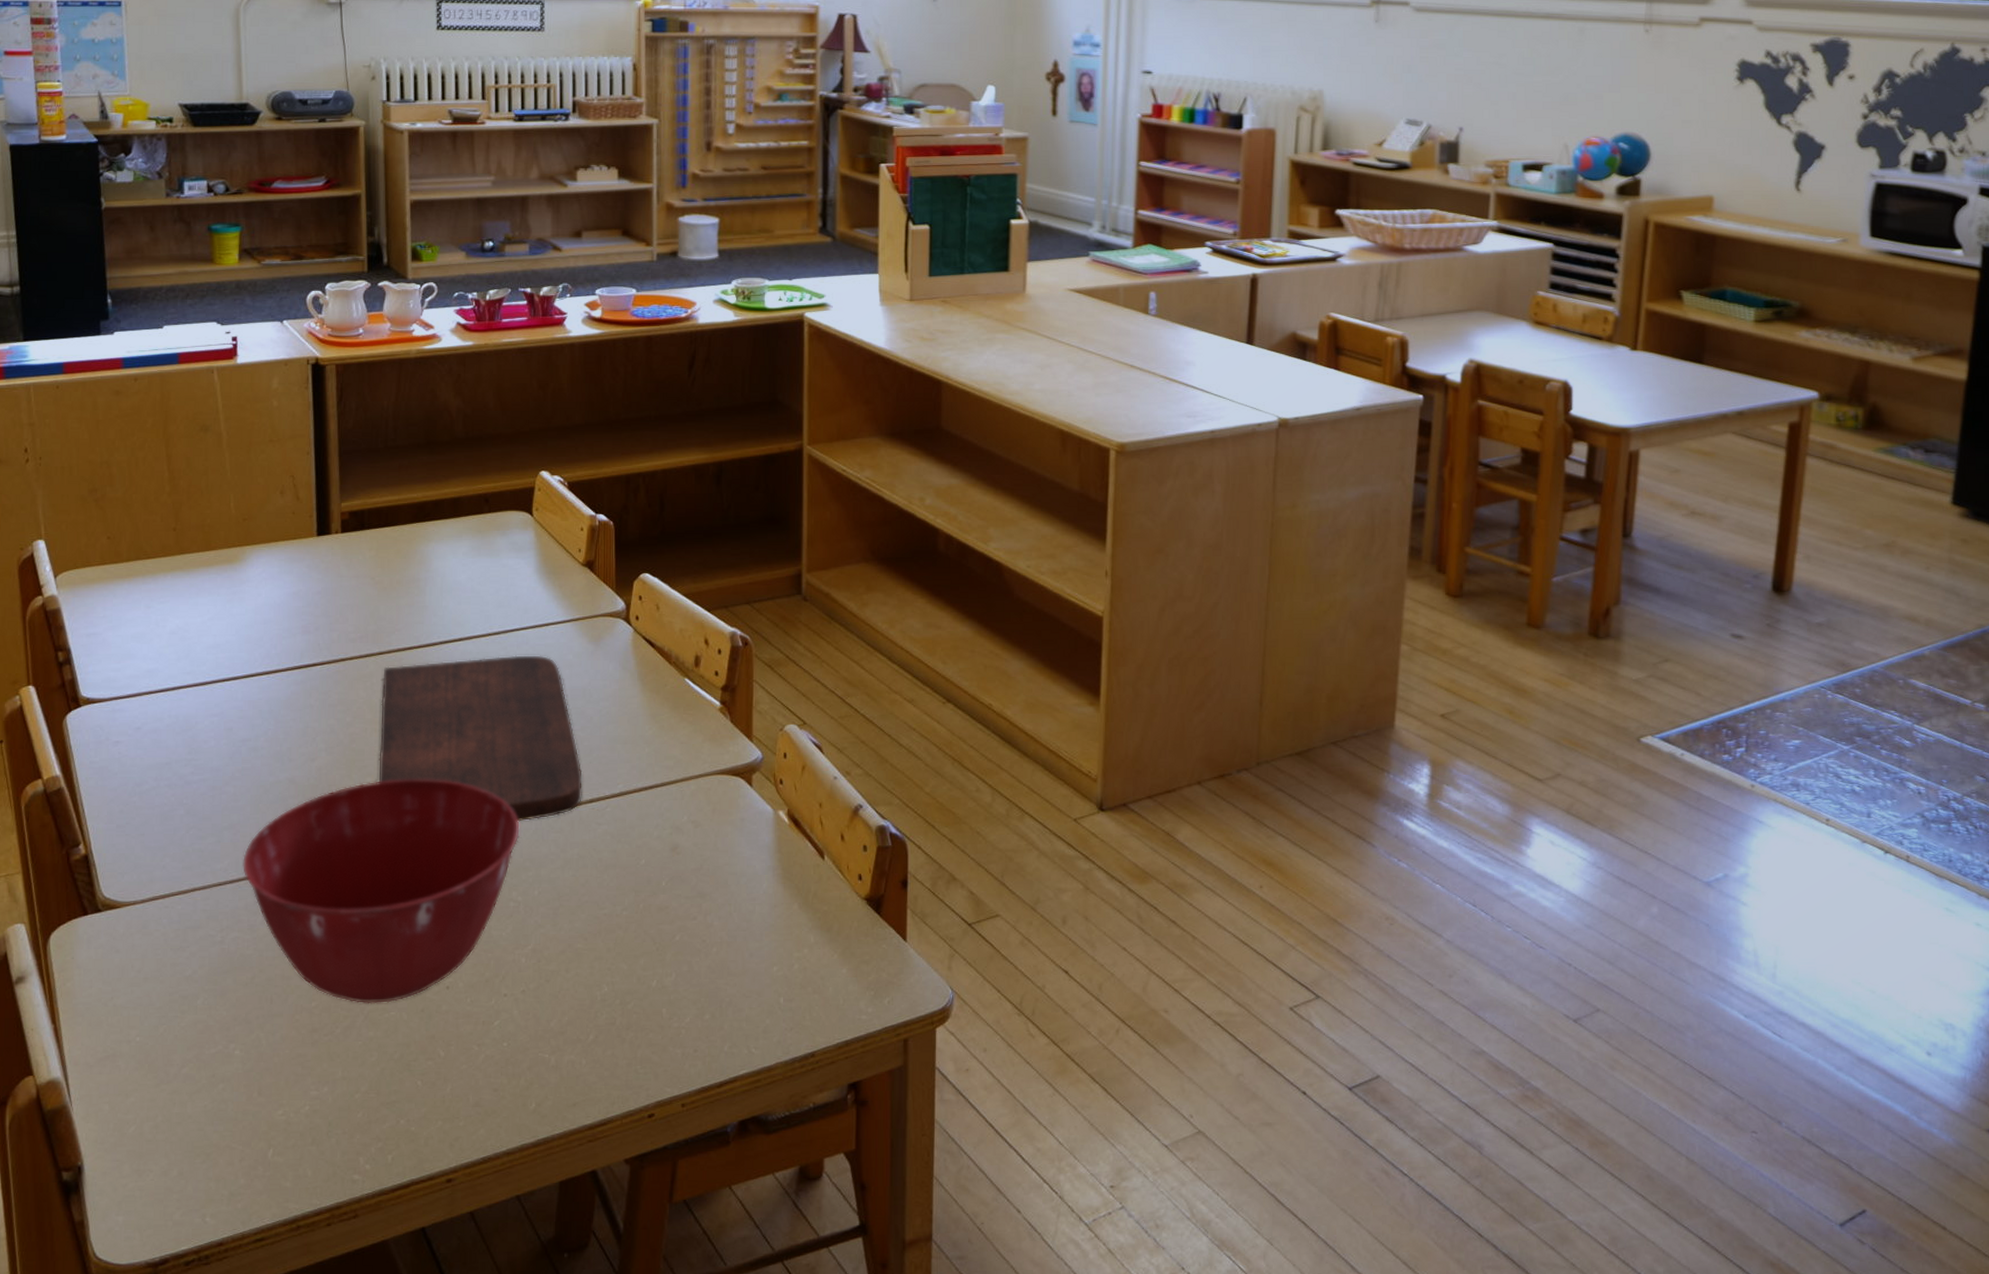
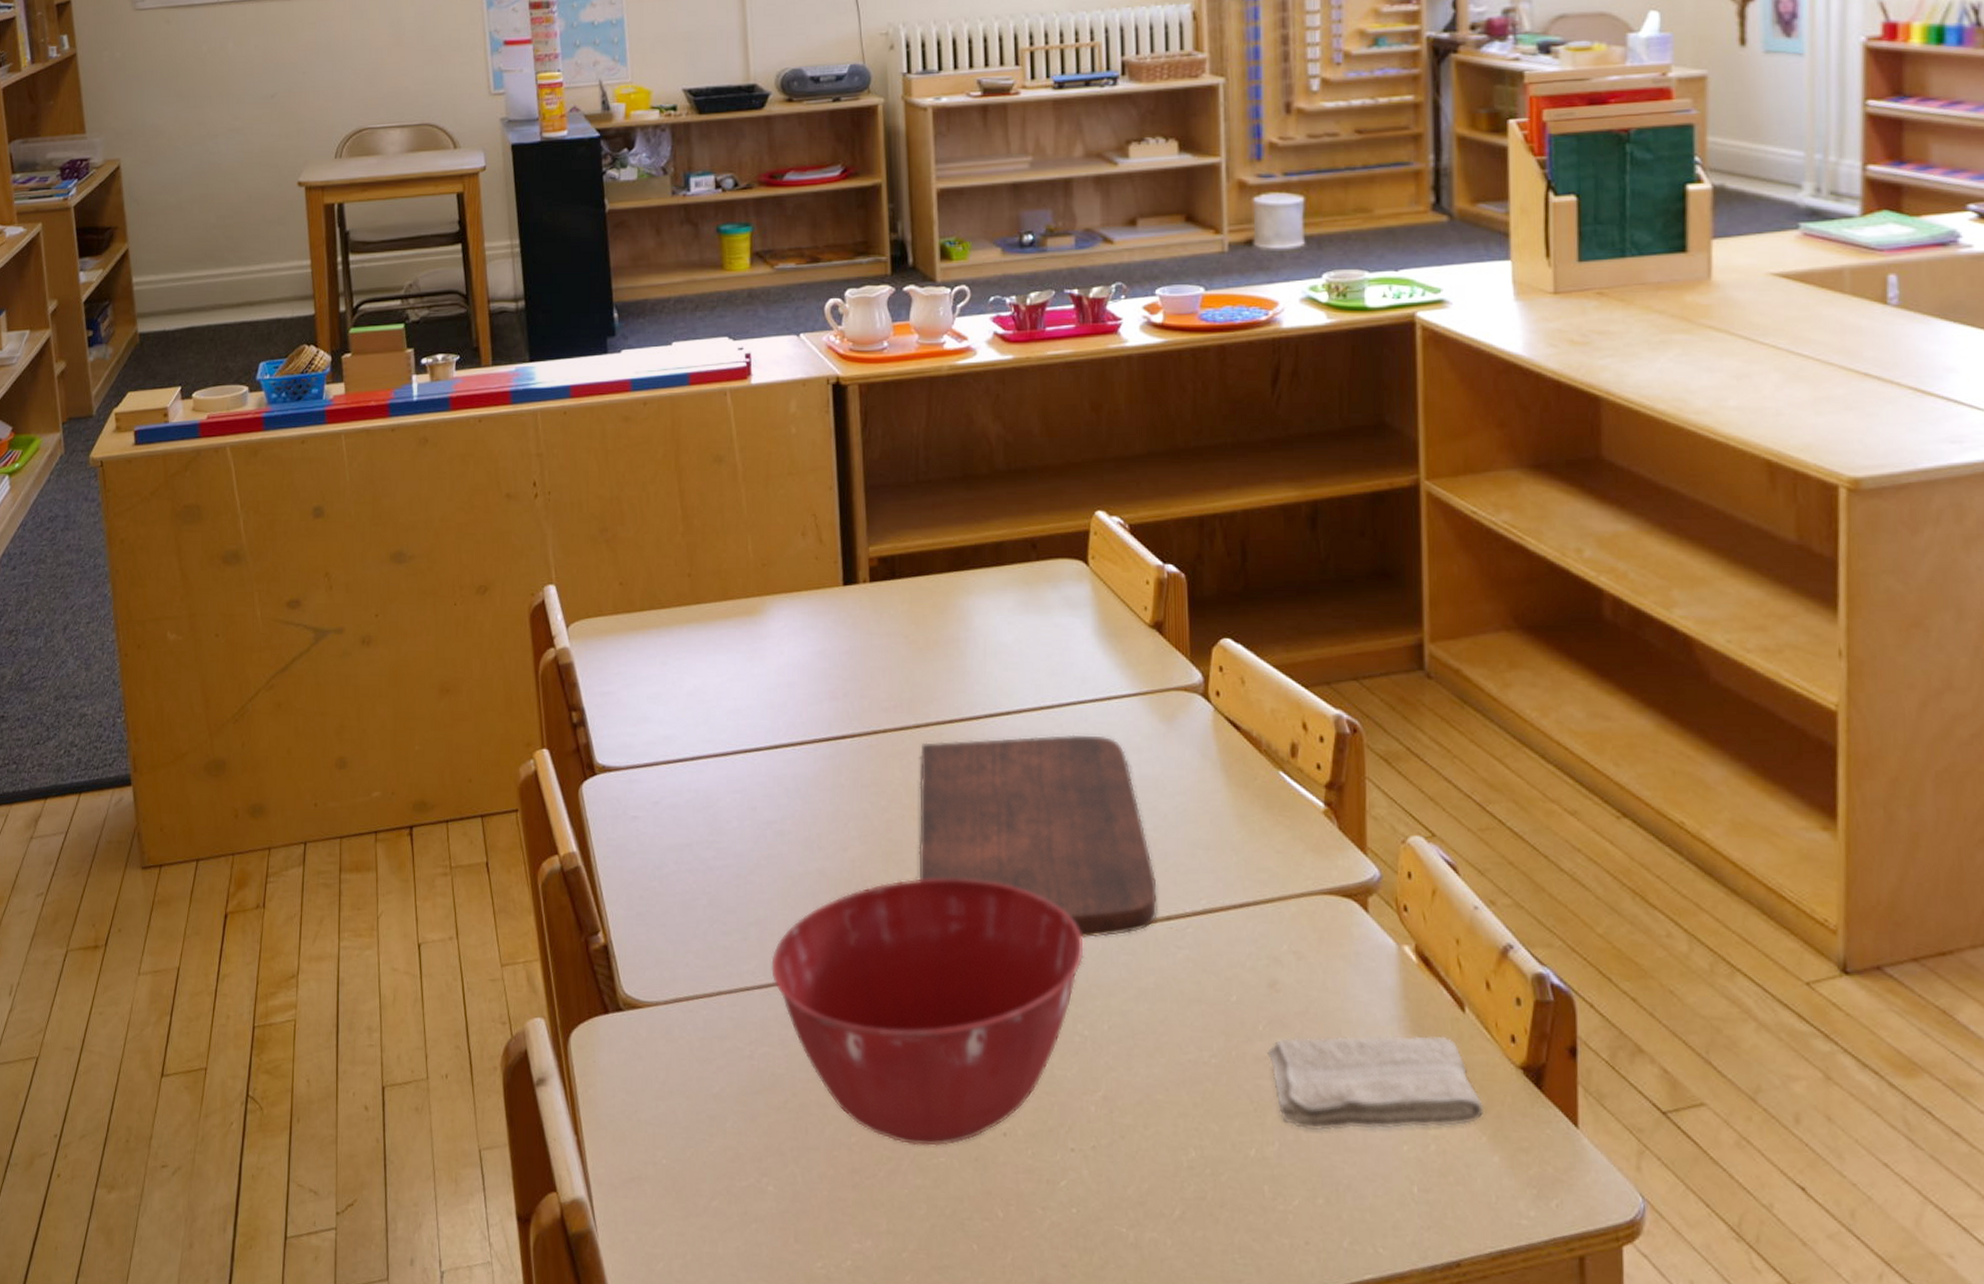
washcloth: none [668,879,837,962] -> present [1267,1035,1485,1131]

